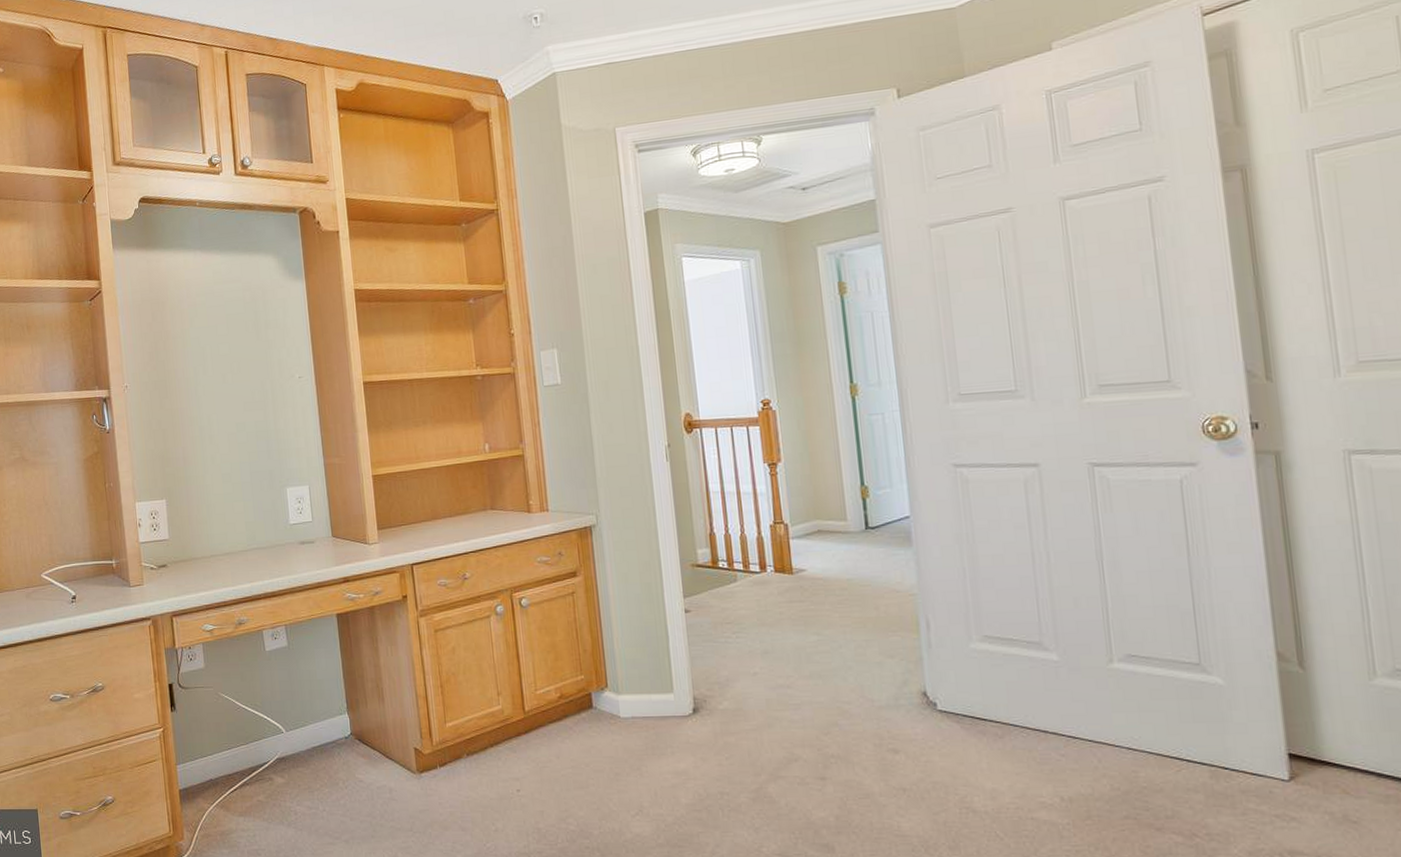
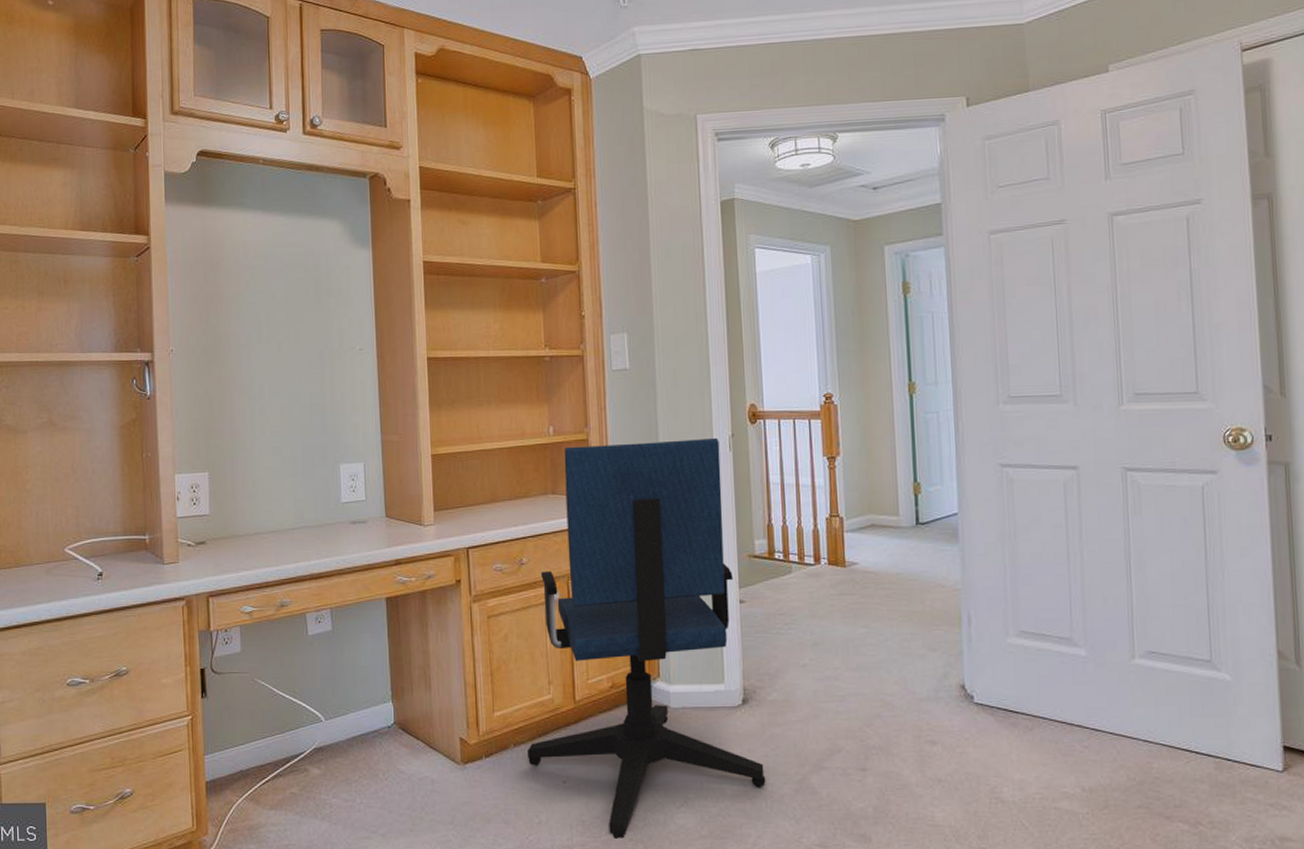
office chair: none [479,448,722,846] -> present [526,437,766,839]

